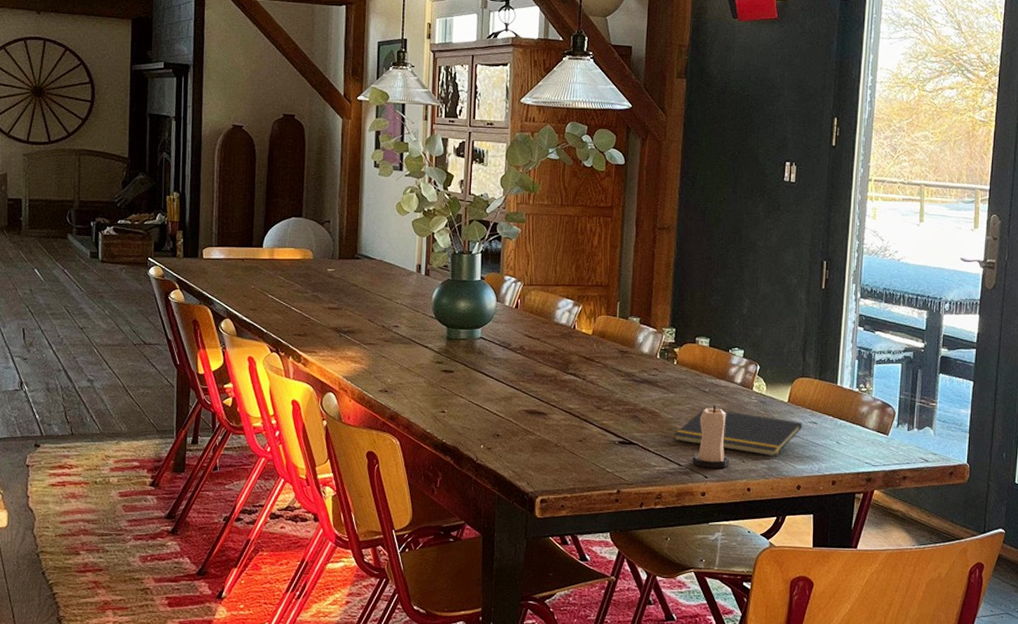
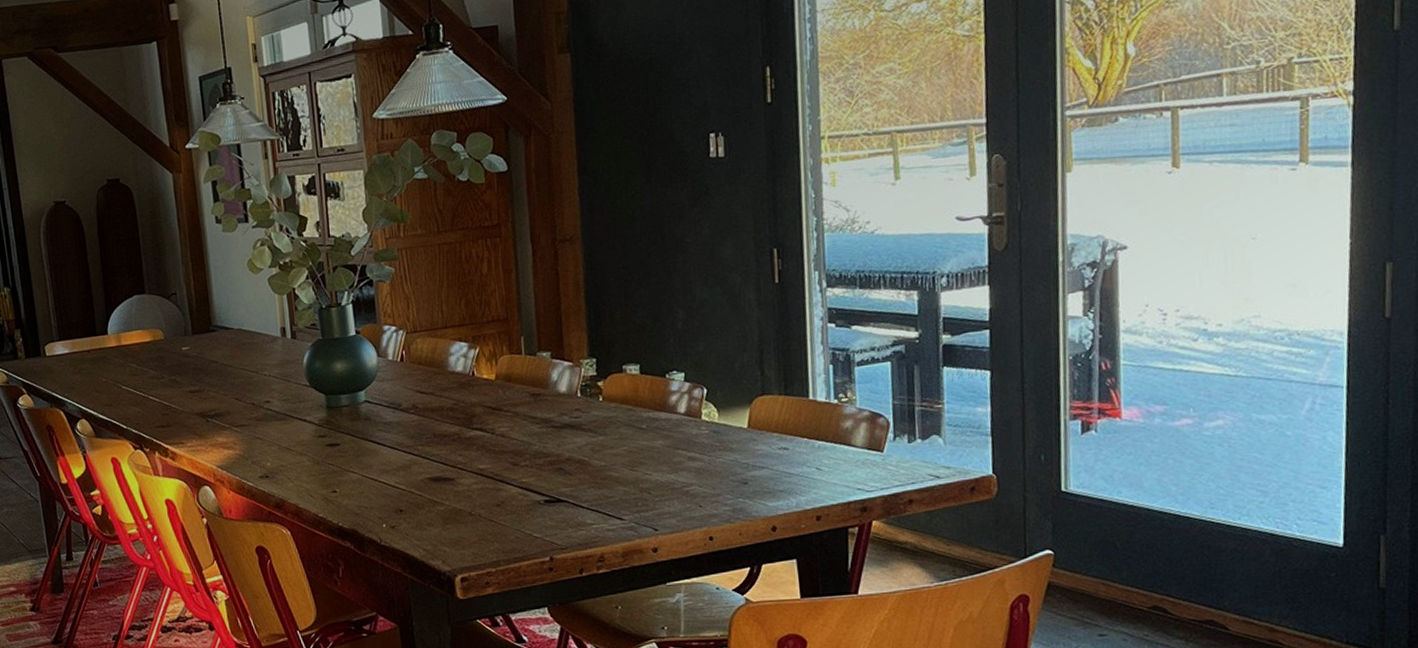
notepad: present [674,407,802,457] -> none [610,447,770,496]
candle: present [692,404,730,468] -> none [636,442,683,519]

